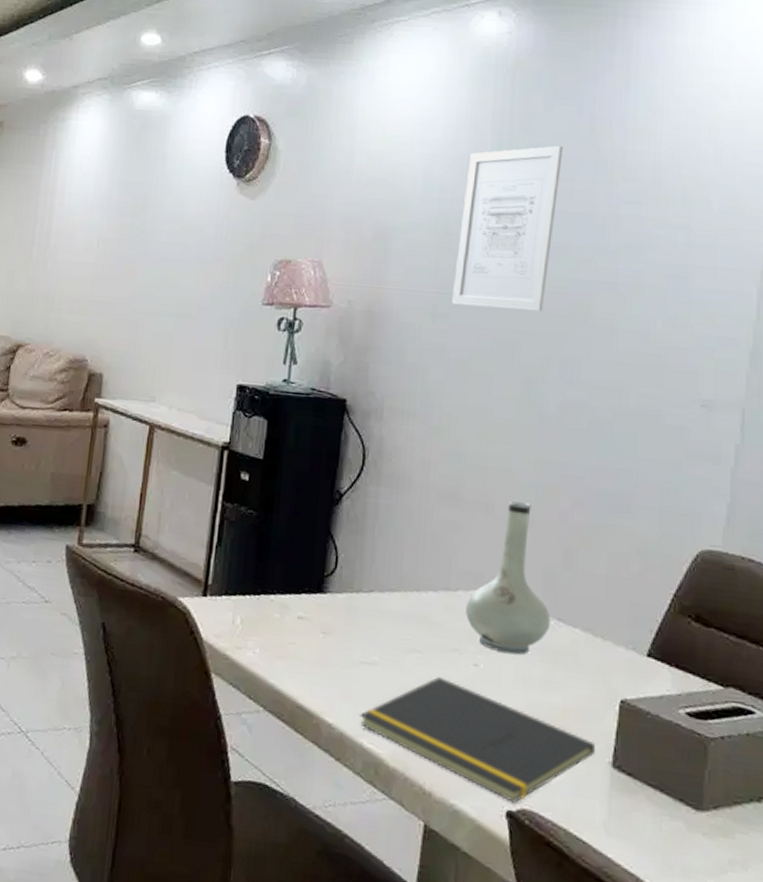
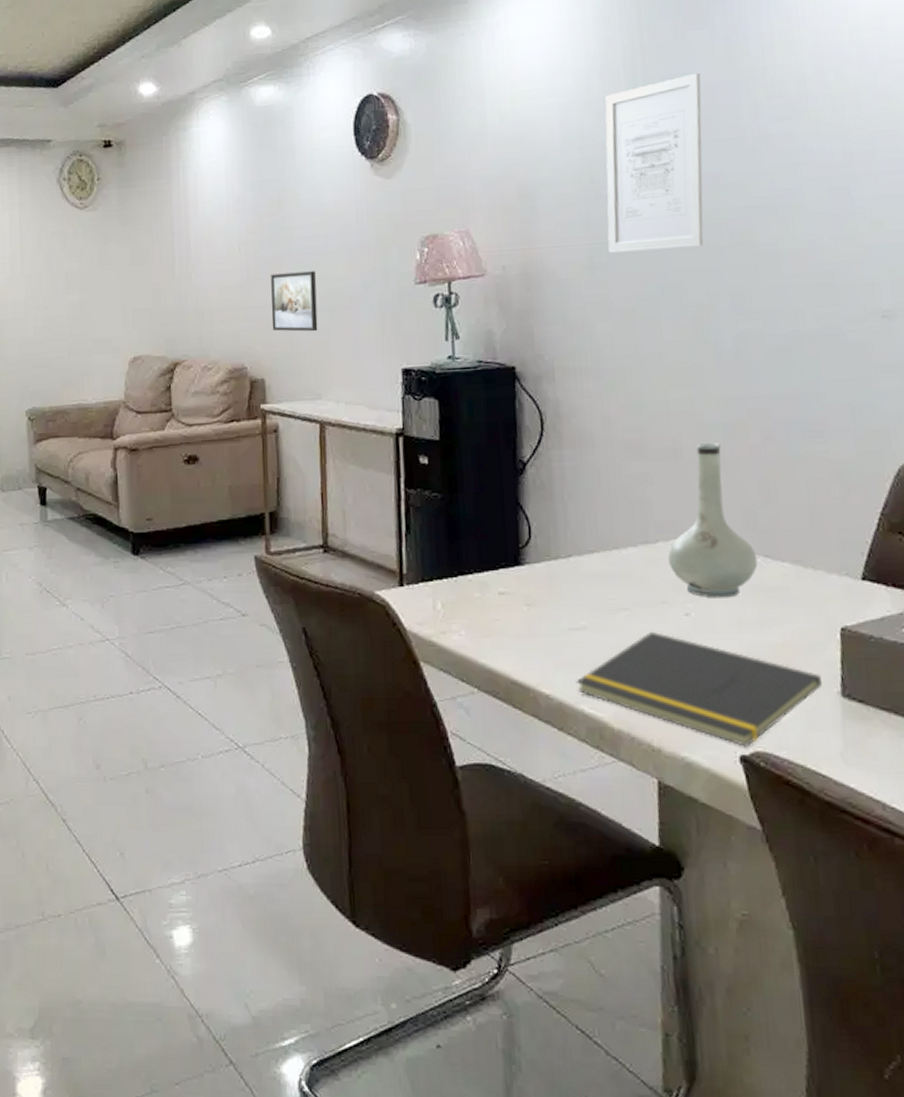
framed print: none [118,273,168,336] -> present [270,271,318,332]

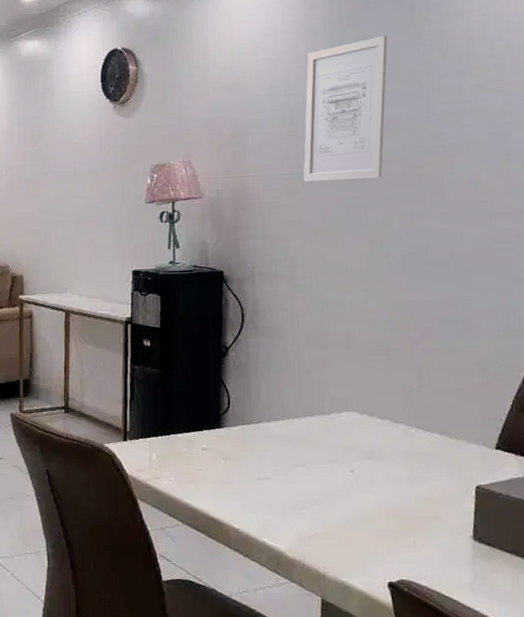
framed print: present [270,271,318,332] -> none [30,191,67,239]
notepad: present [576,631,823,747] -> none [260,483,459,576]
vase: present [668,443,758,598] -> none [339,337,412,460]

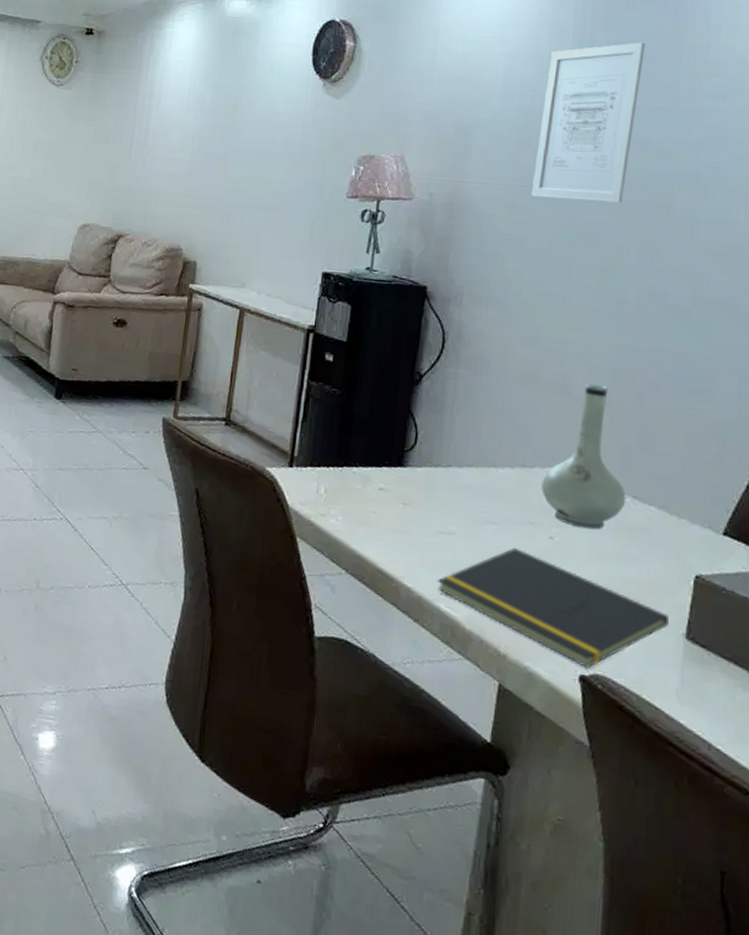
notepad: none [260,483,459,576] -> present [437,547,670,668]
vase: none [339,337,412,460] -> present [541,384,626,530]

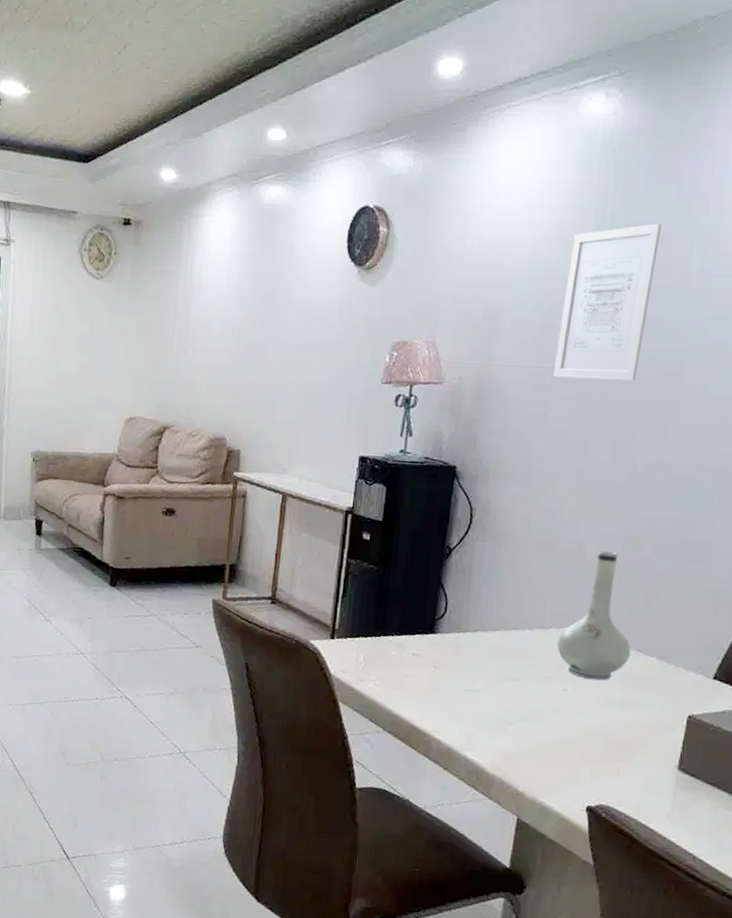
notepad: present [437,547,670,668] -> none [464,699,665,800]

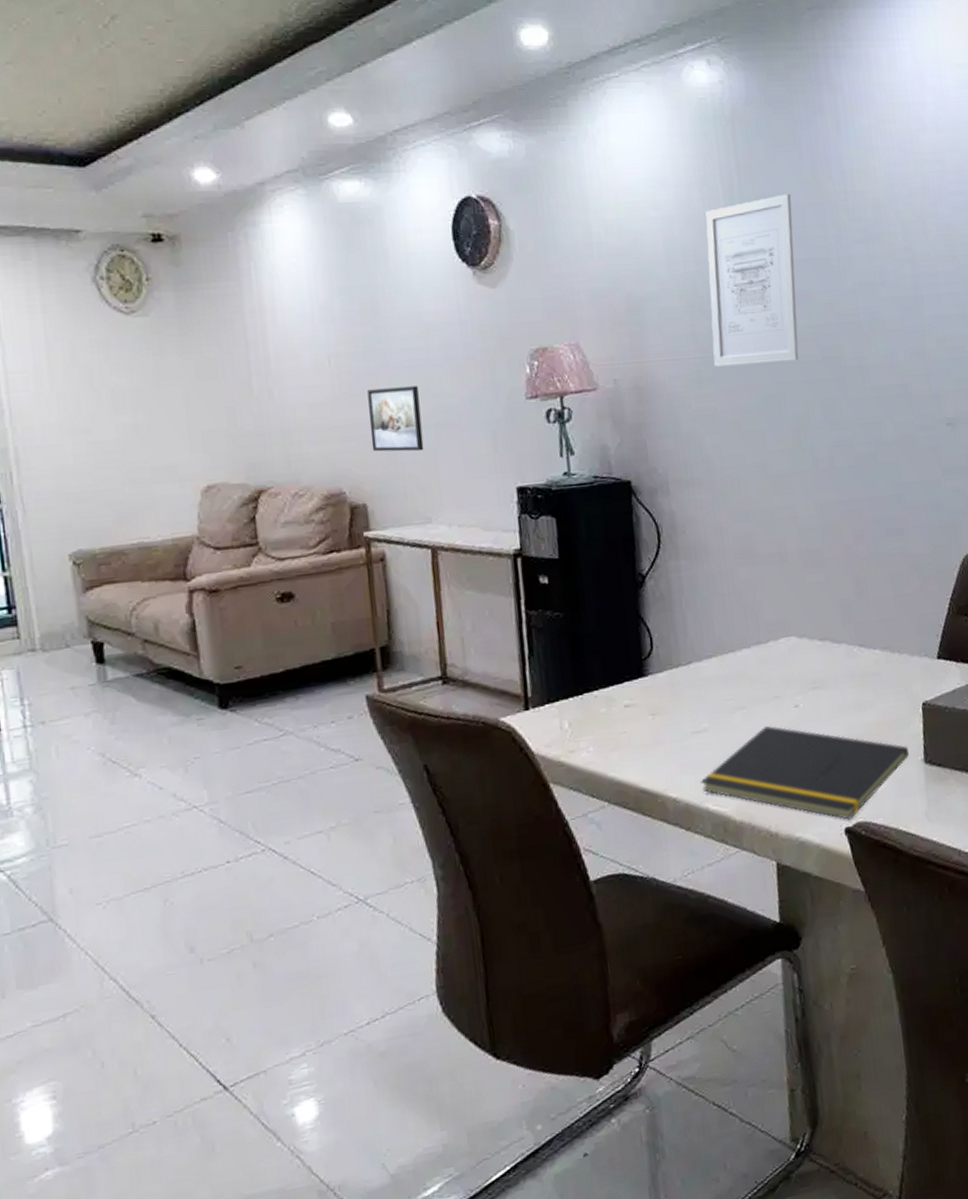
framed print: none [252,359,296,415] -> present [367,386,424,452]
notepad: none [464,699,665,800] -> present [700,725,910,820]
vase: present [557,551,631,681] -> none [778,545,854,689]

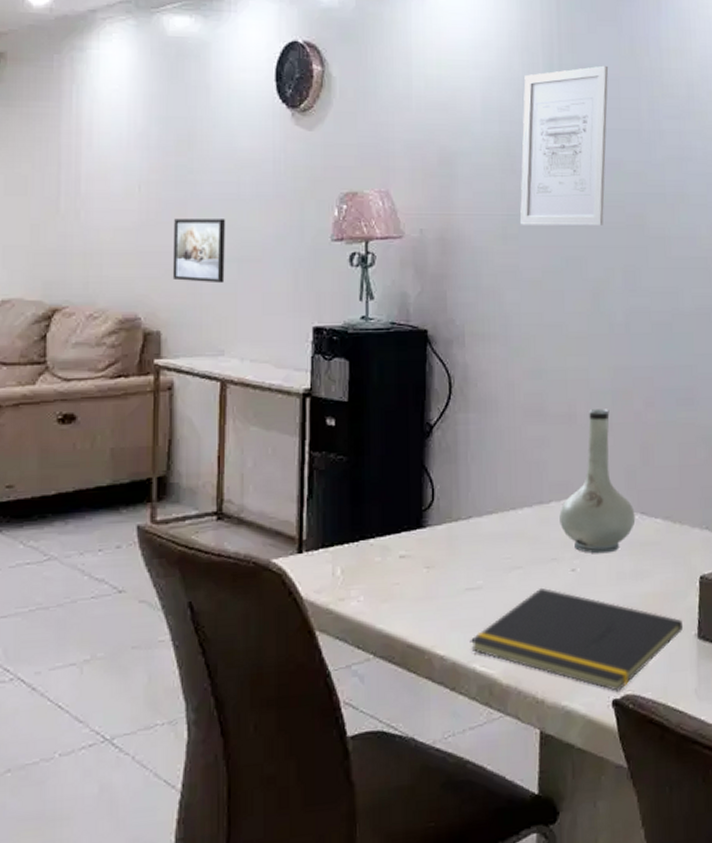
vase: none [778,545,854,689] -> present [559,409,636,554]

